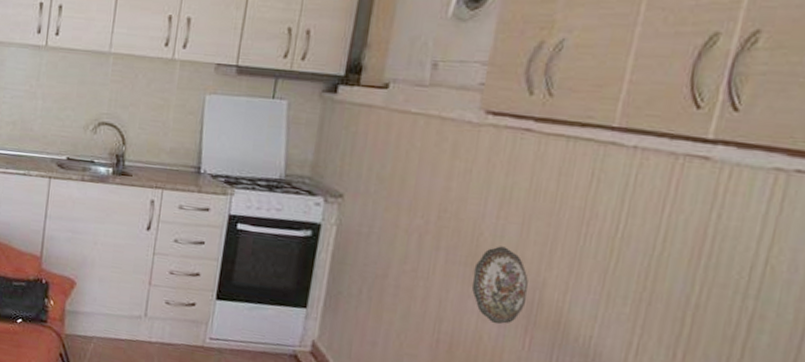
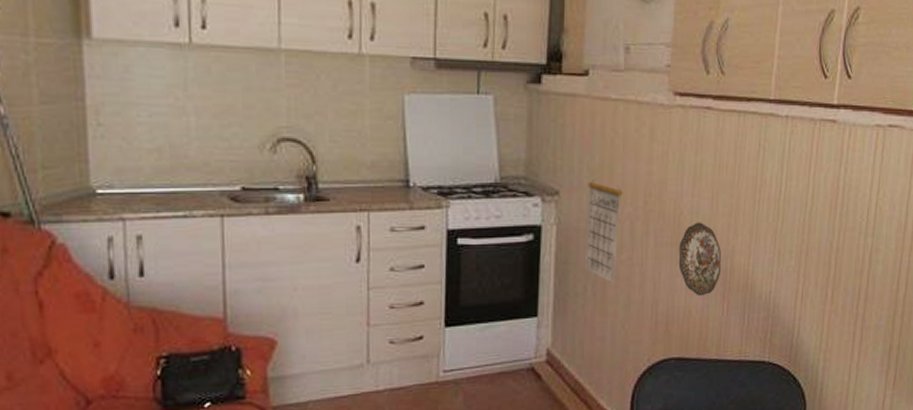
calendar: none [362,187,414,292] -> present [585,179,623,284]

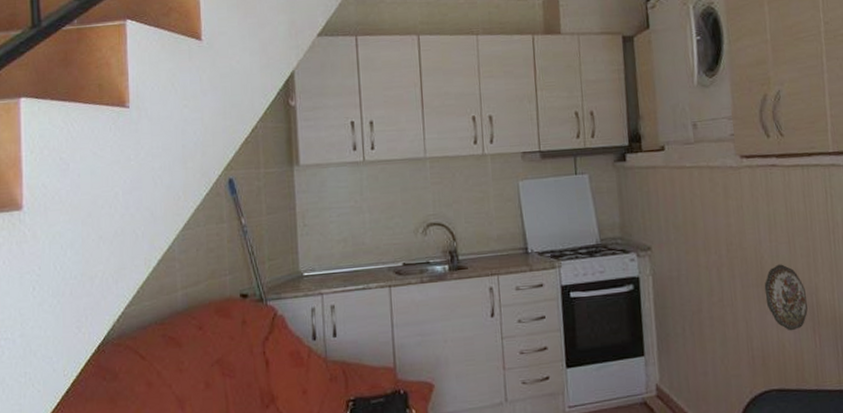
calendar: present [585,179,623,284] -> none [675,234,710,324]

